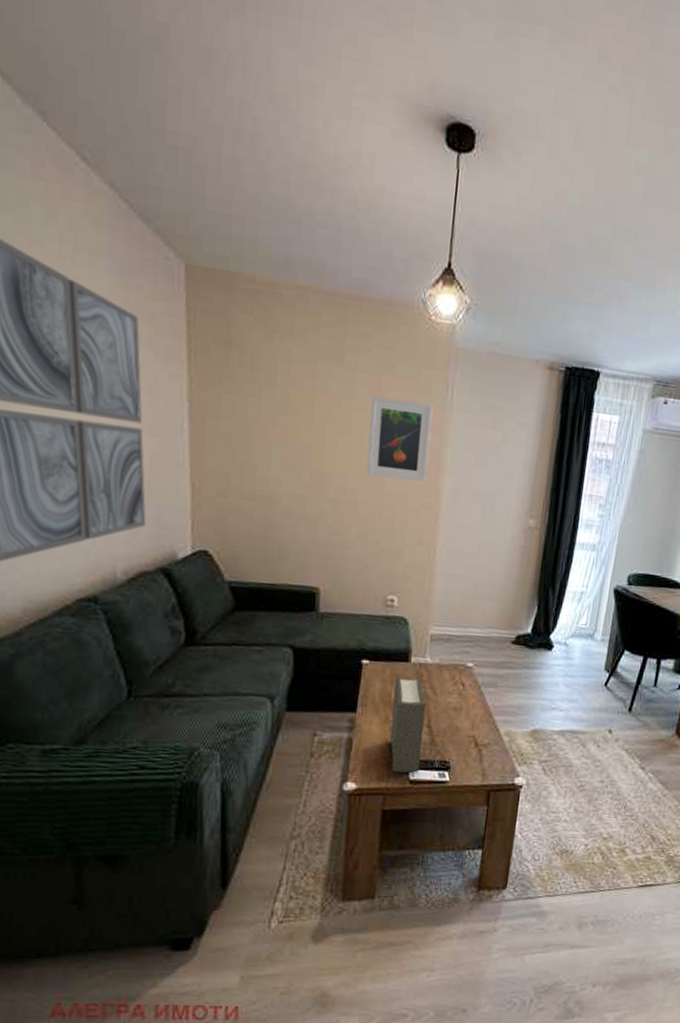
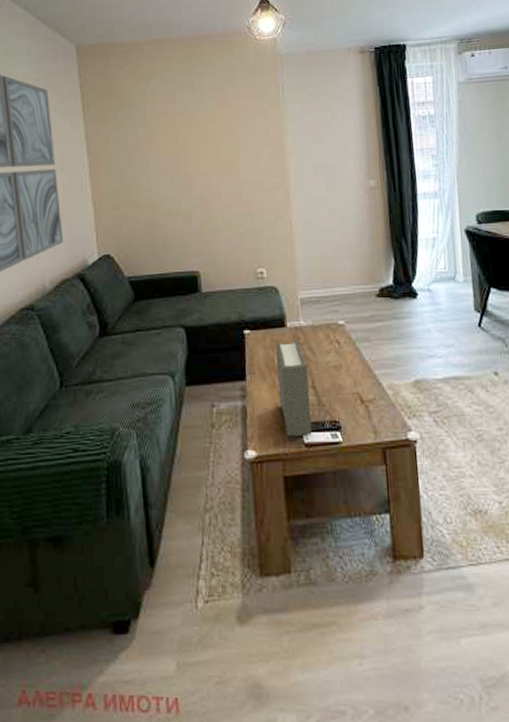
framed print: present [367,396,433,483] -> none [219,103,274,171]

